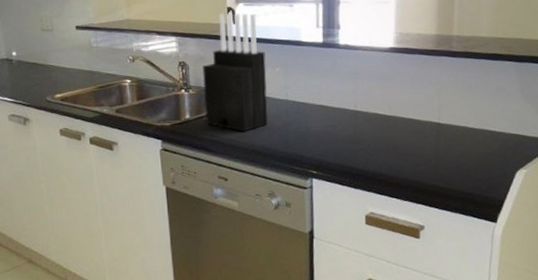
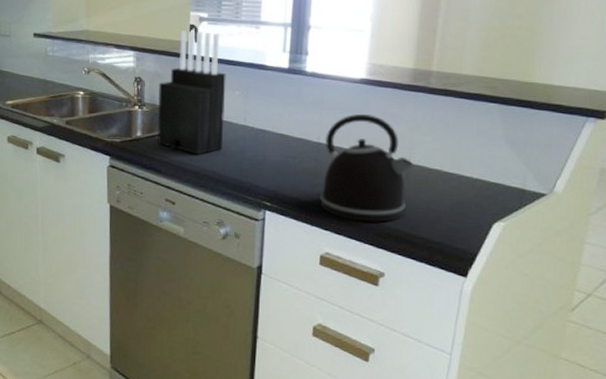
kettle: none [358,80,443,181] -> present [317,113,414,222]

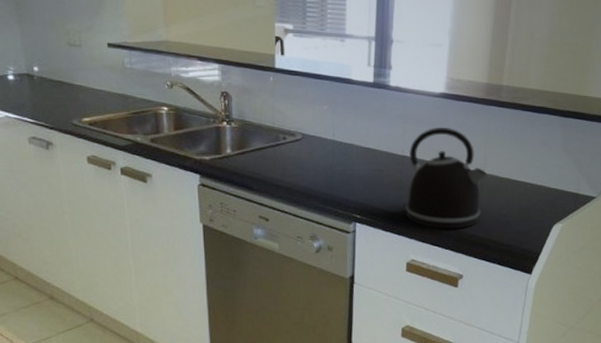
knife block: present [157,30,226,155] -> none [245,42,314,171]

